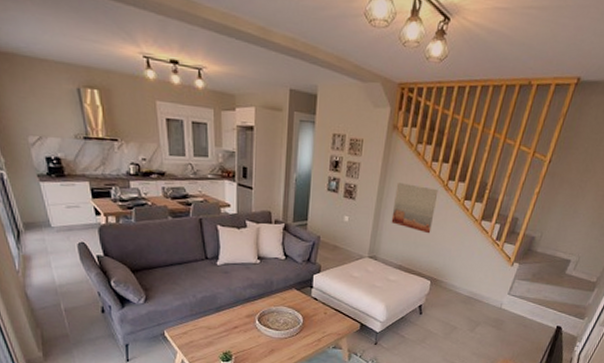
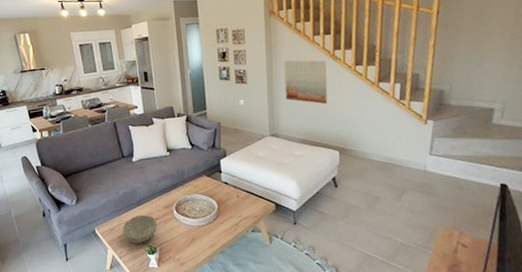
bowl: none [197,321,236,350] -> present [123,214,157,244]

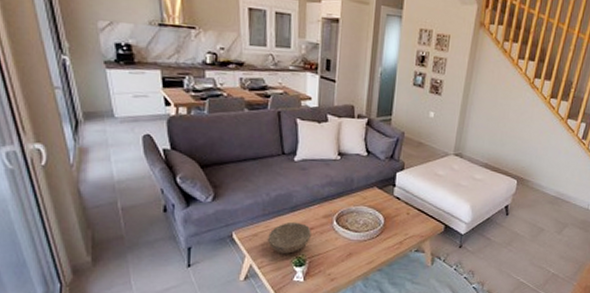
wall art: present [283,60,328,105] -> none [477,79,525,132]

